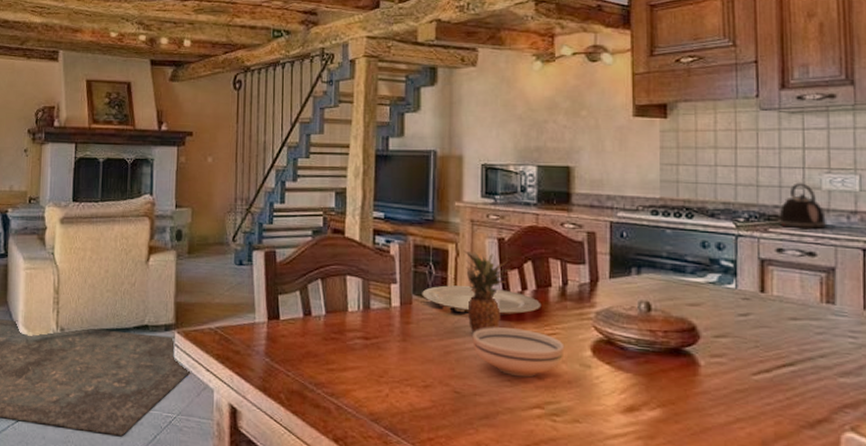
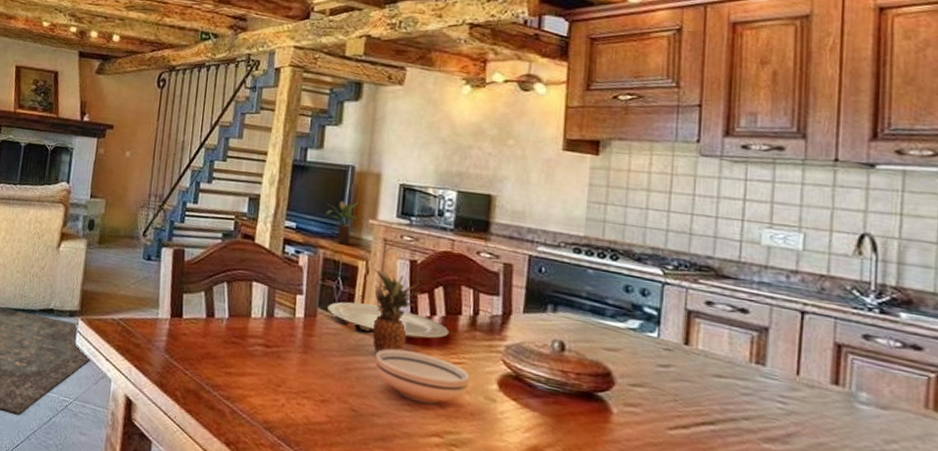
potted plant: none [411,185,447,230] -> present [324,201,361,245]
kettle: present [779,181,828,230] -> none [710,234,764,286]

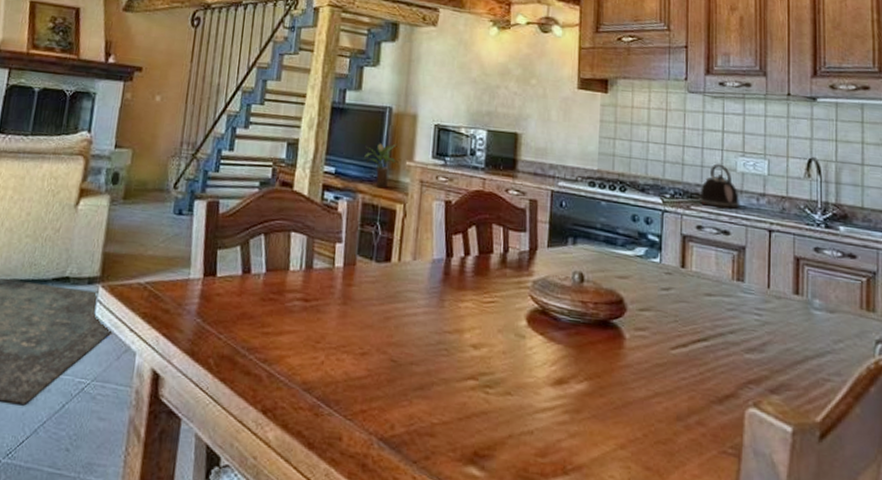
plate: present [327,301,450,339] -> none [366,247,483,281]
fruit: present [372,268,422,353] -> none [410,211,456,298]
bowl: present [375,348,470,404] -> none [413,292,502,347]
kettle: none [710,234,764,286] -> present [700,162,740,209]

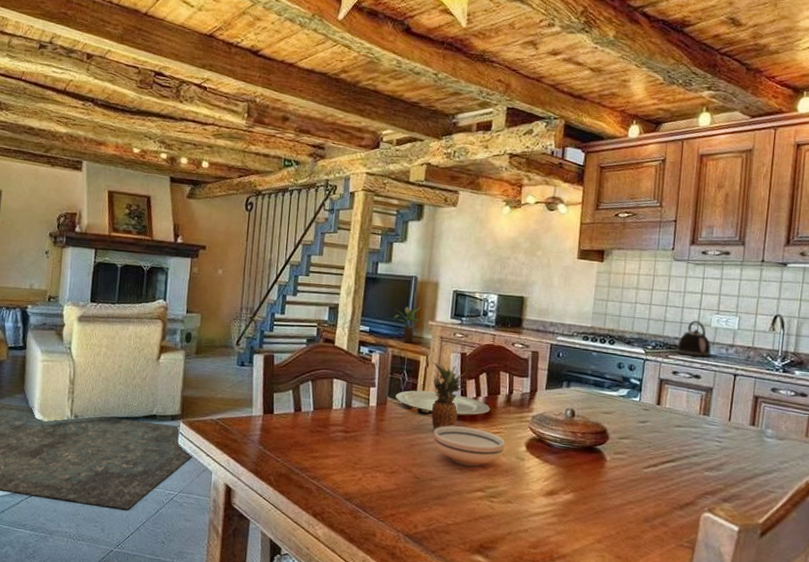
plate: none [366,247,483,281] -> present [395,390,491,417]
fruit: none [410,211,456,298] -> present [431,361,470,430]
bowl: none [413,292,502,347] -> present [433,425,506,467]

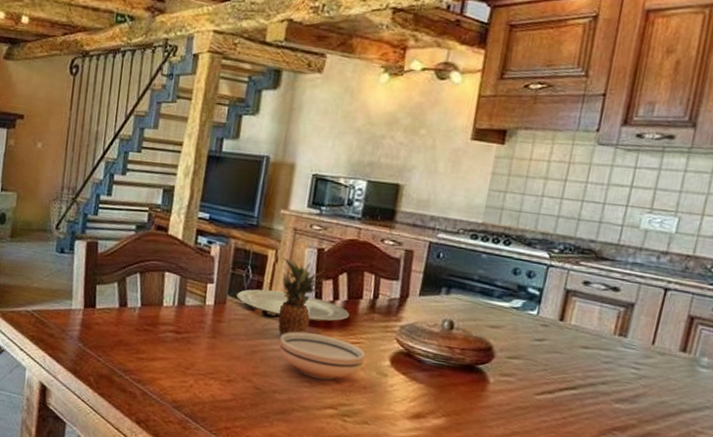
potted plant: present [392,306,423,344] -> none [237,191,273,235]
kettle: present [677,319,712,358] -> none [591,219,638,266]

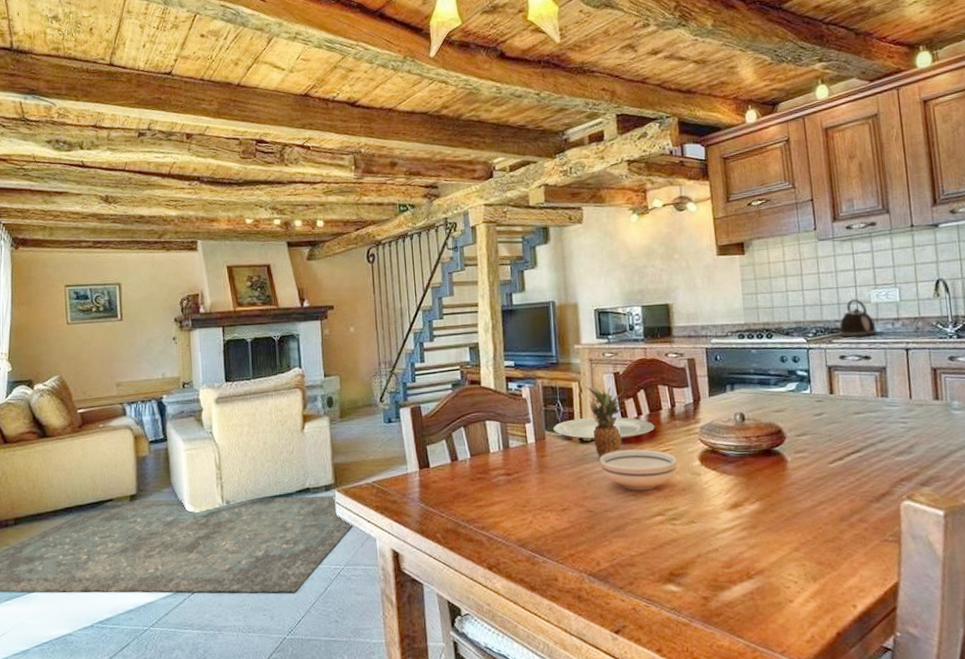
kettle: none [591,219,638,266] -> present [839,298,877,338]

